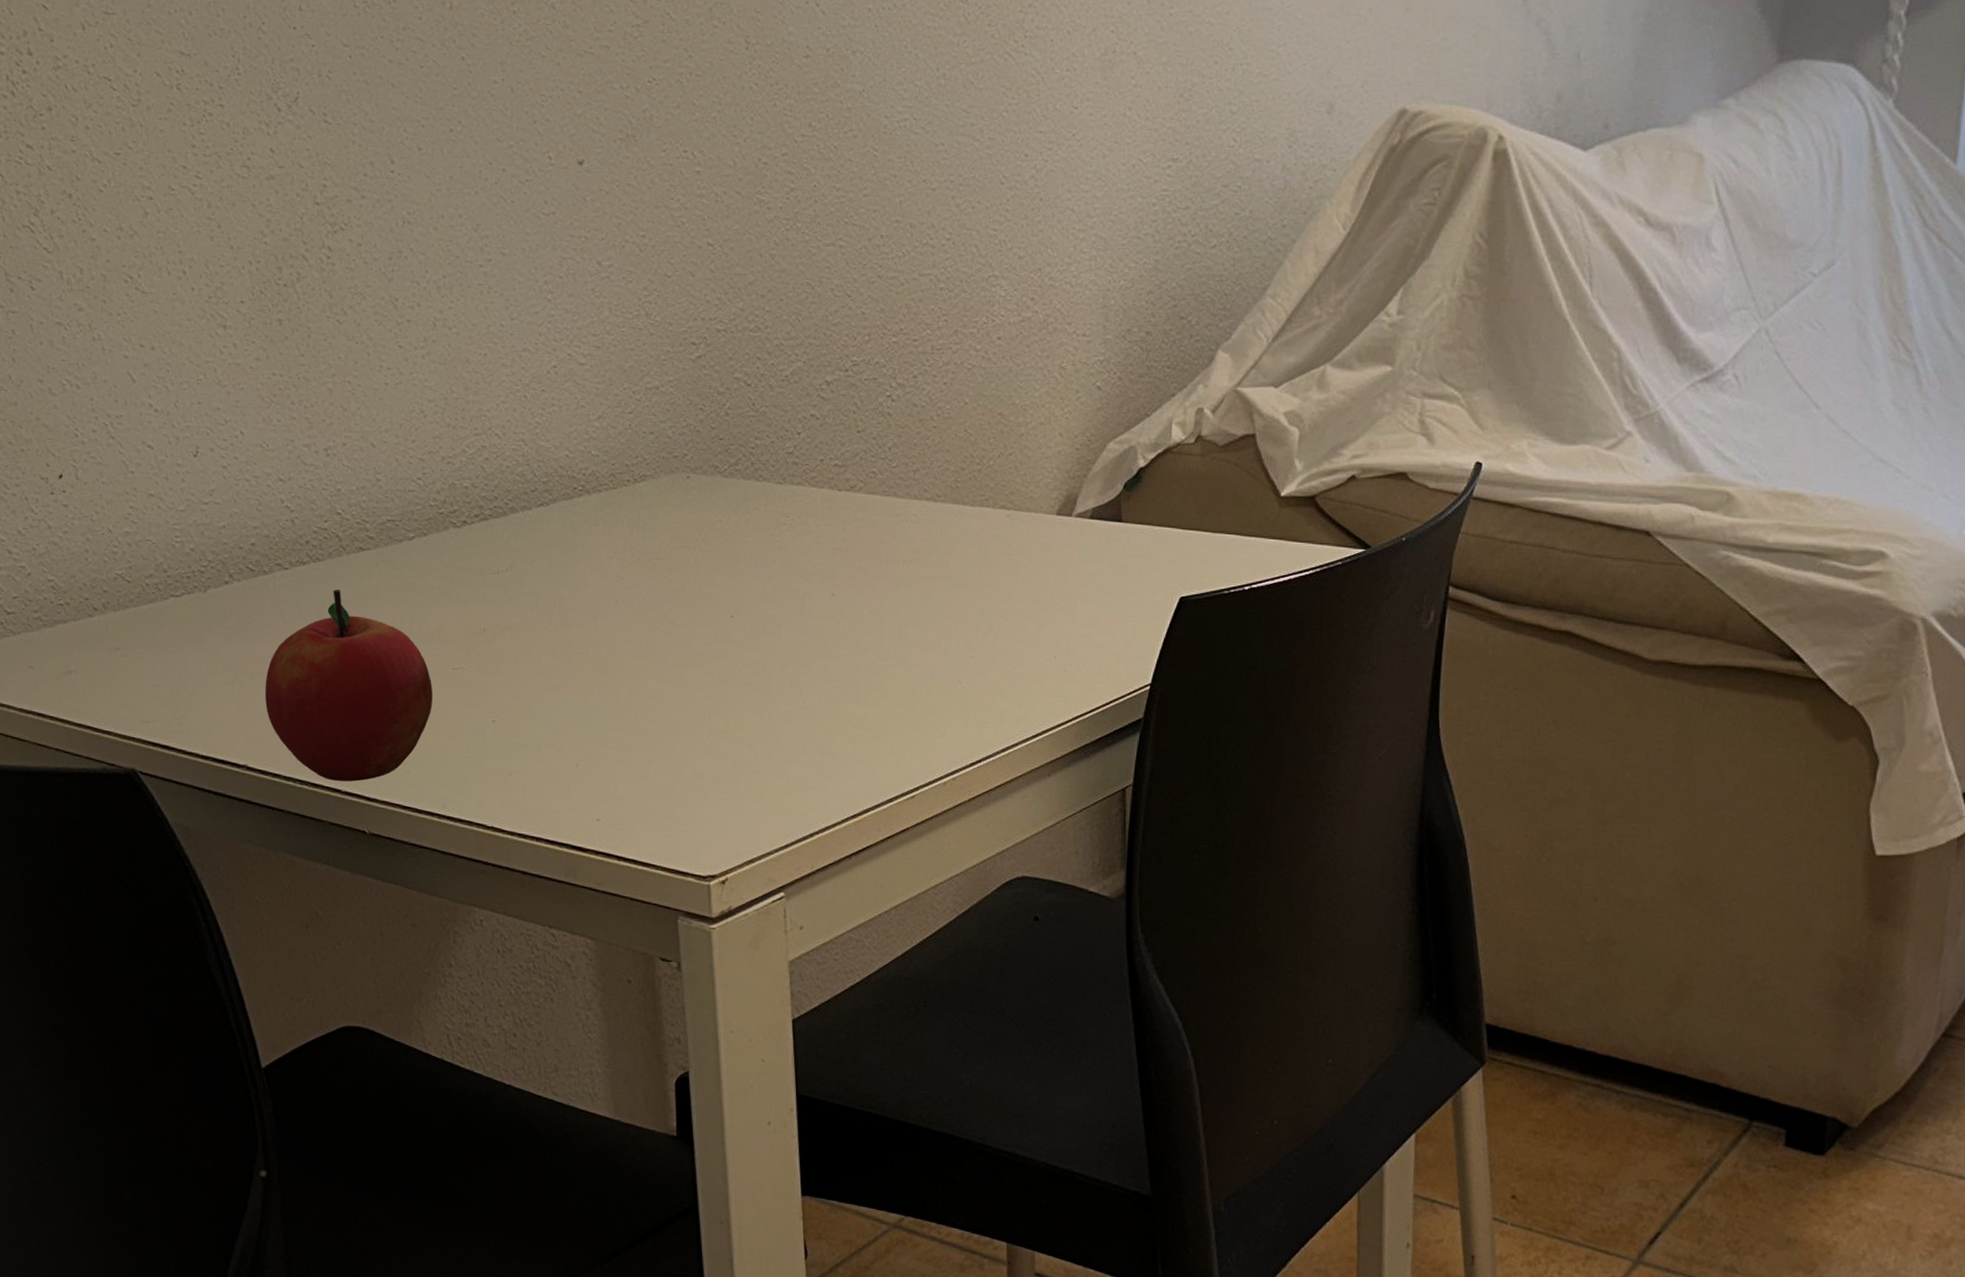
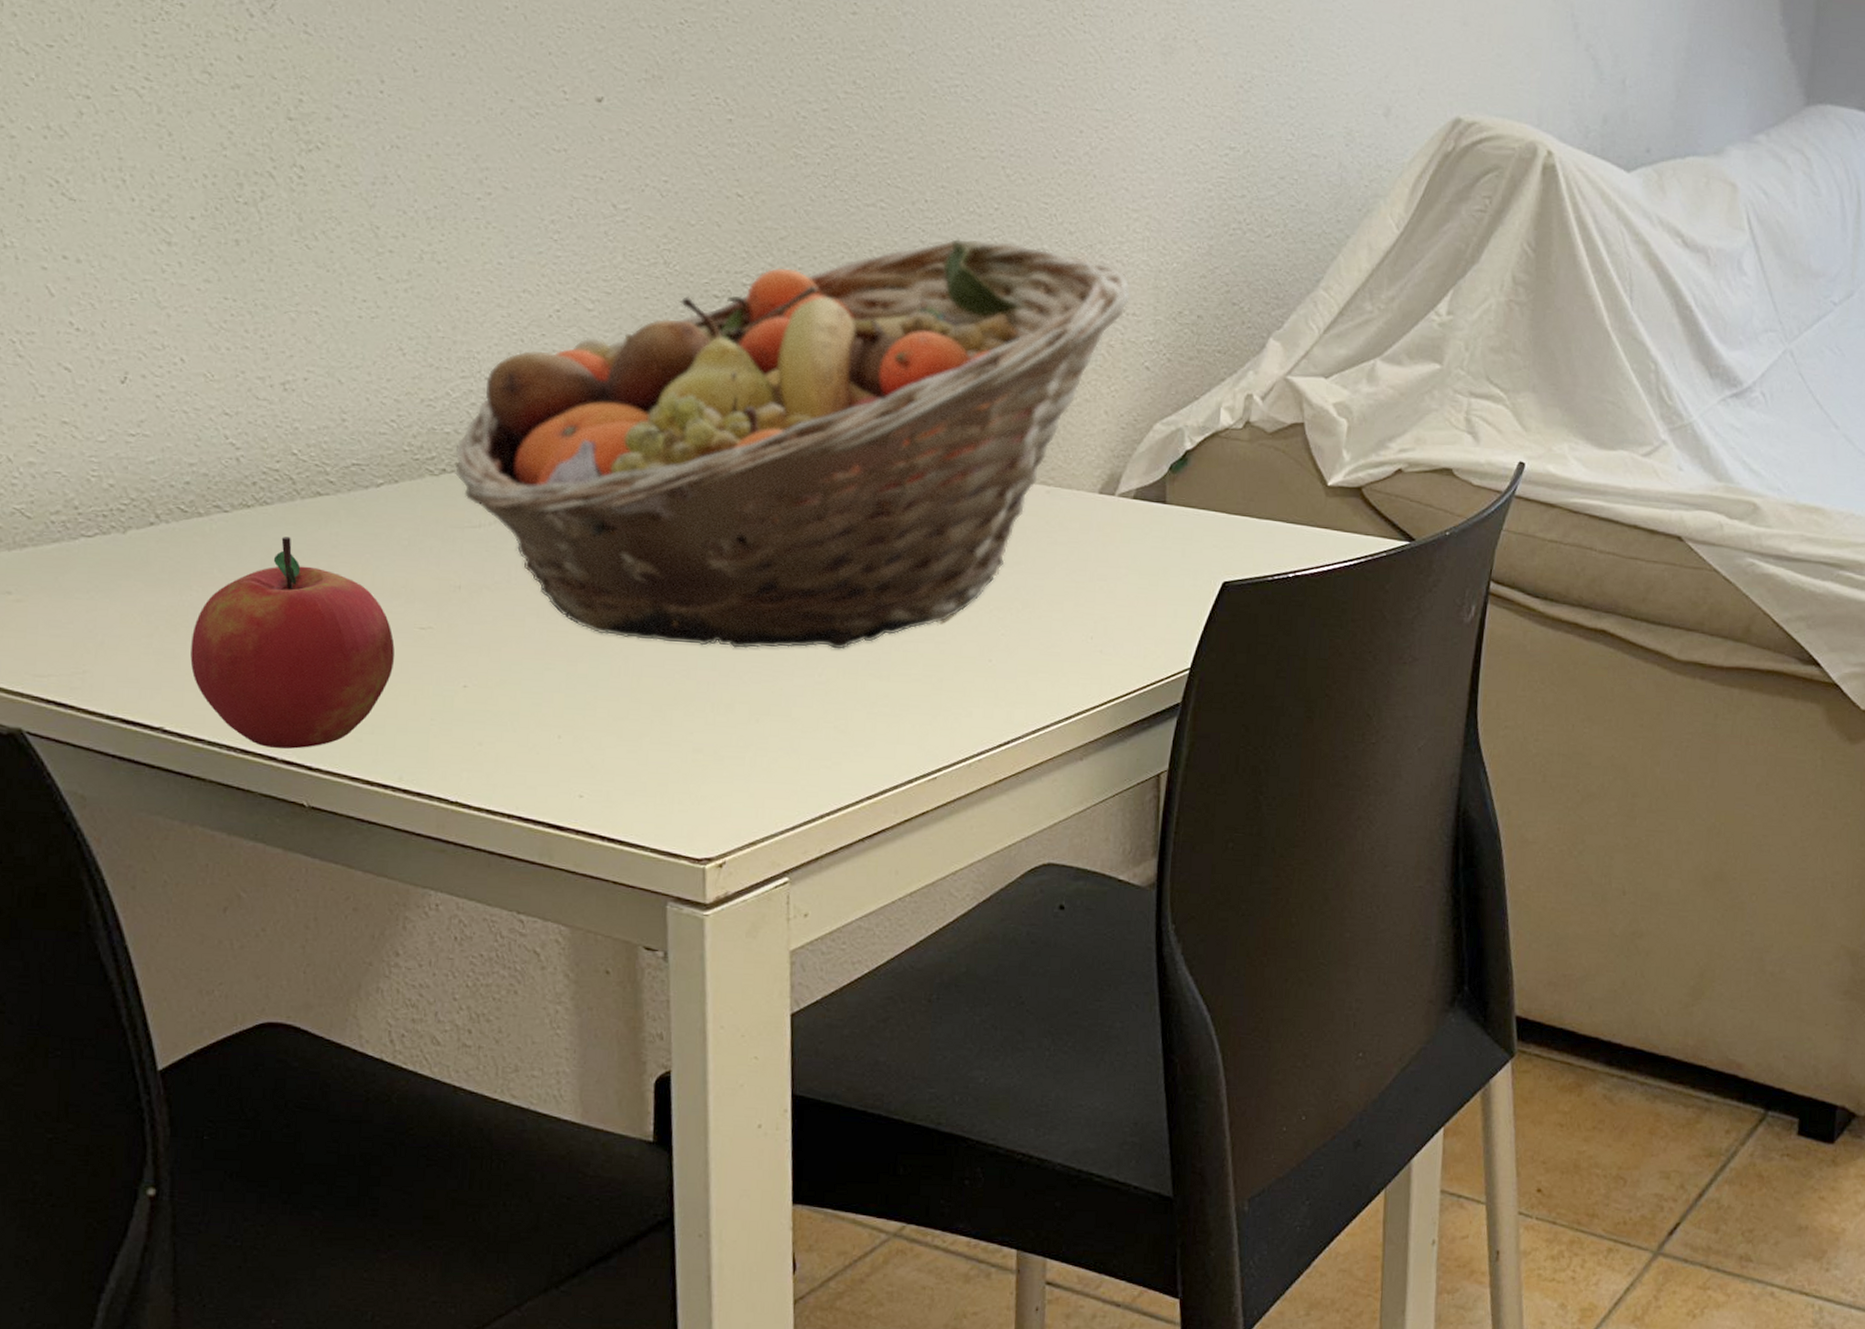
fruit basket: none [473,271,1081,678] -> present [454,238,1131,650]

